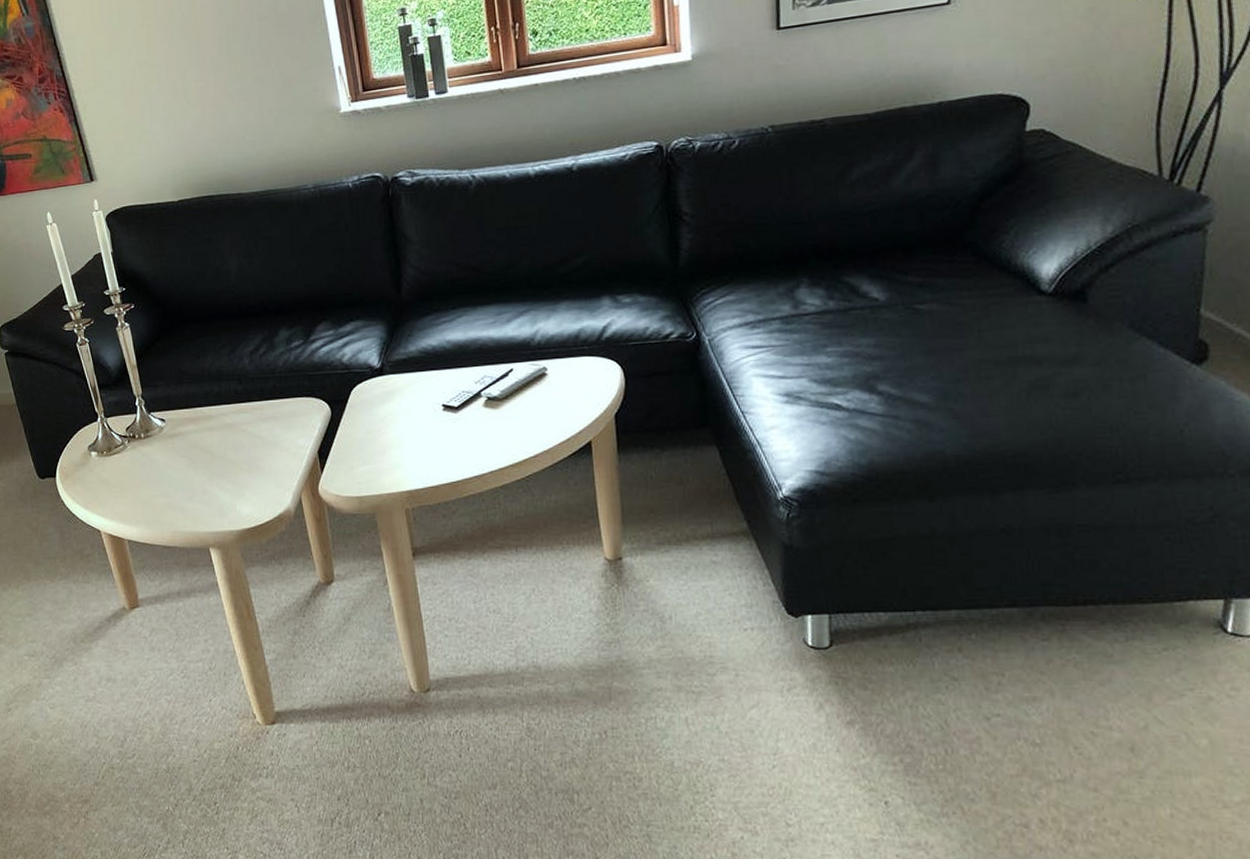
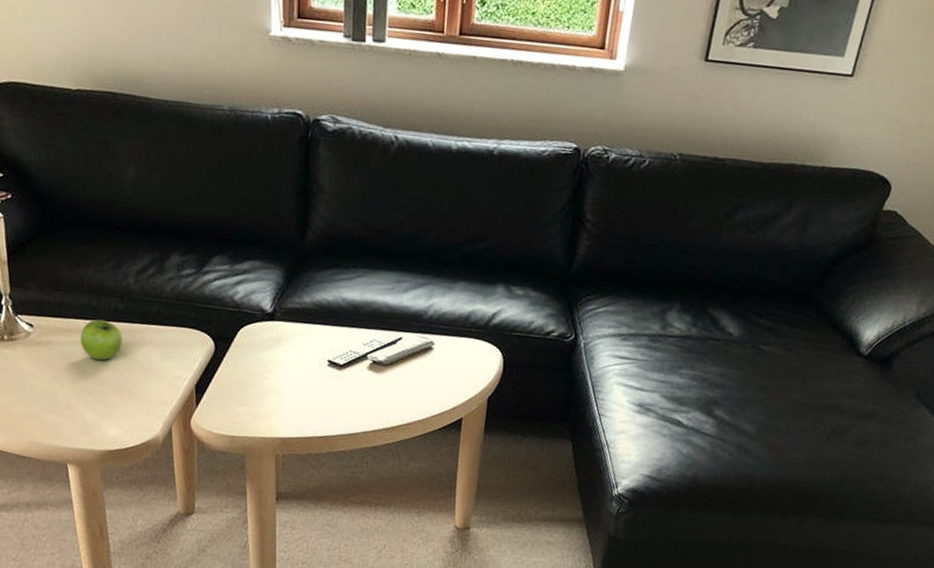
fruit: none [207,403,246,443] -> present [80,319,123,361]

